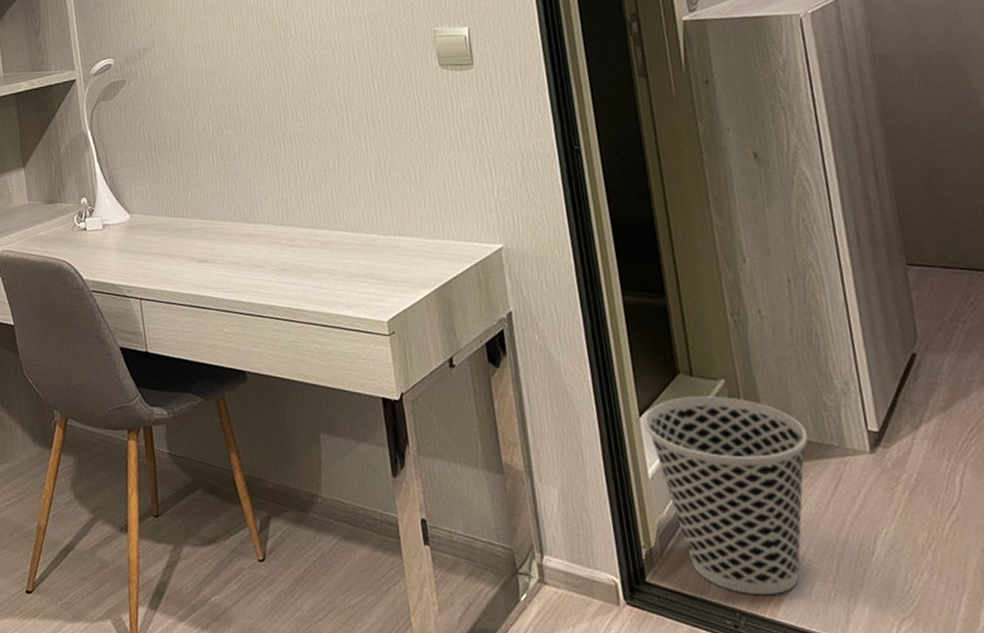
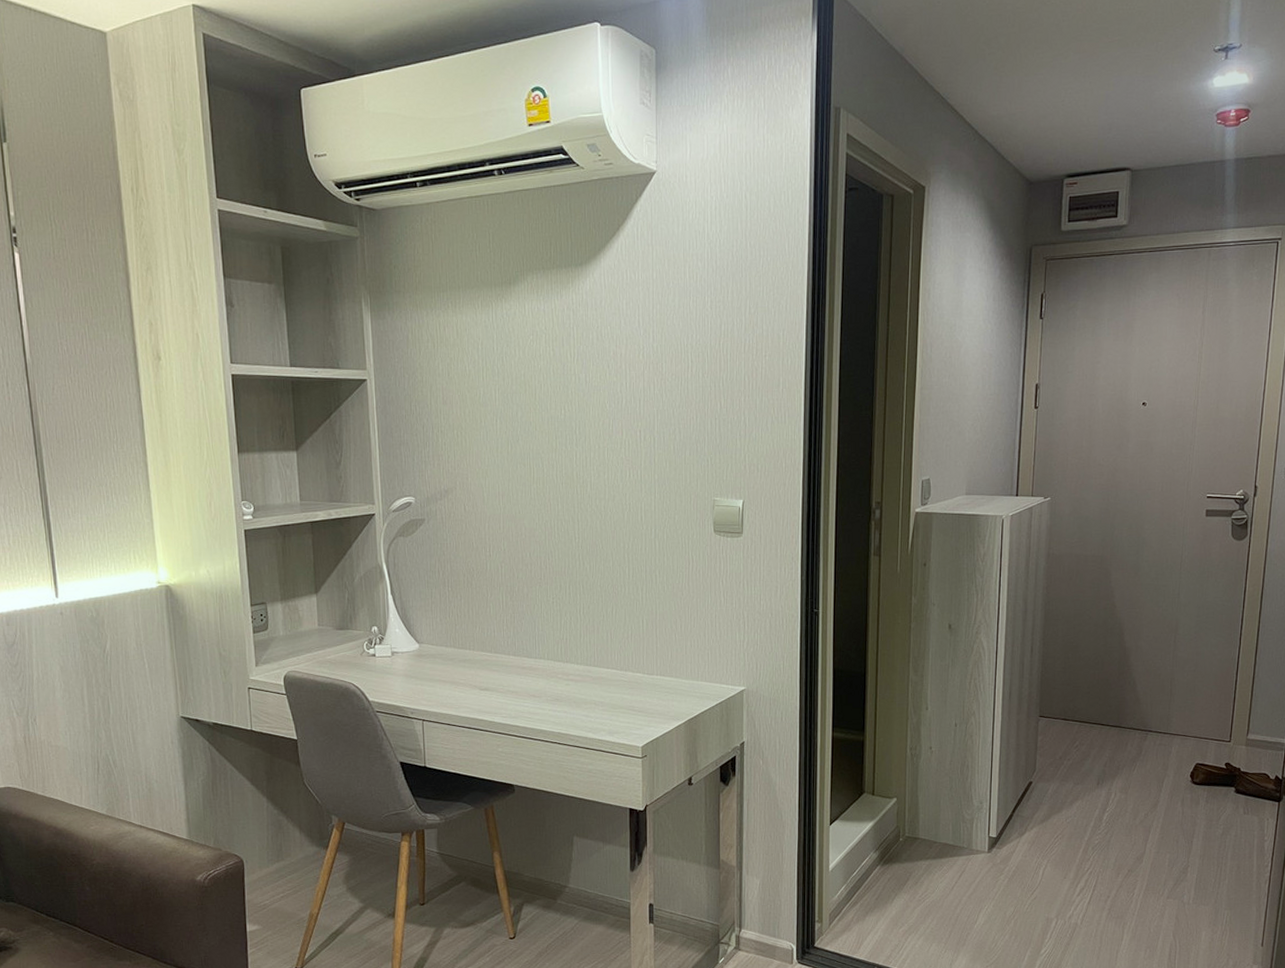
wastebasket: present [643,396,808,596] -> none [832,810,947,954]

